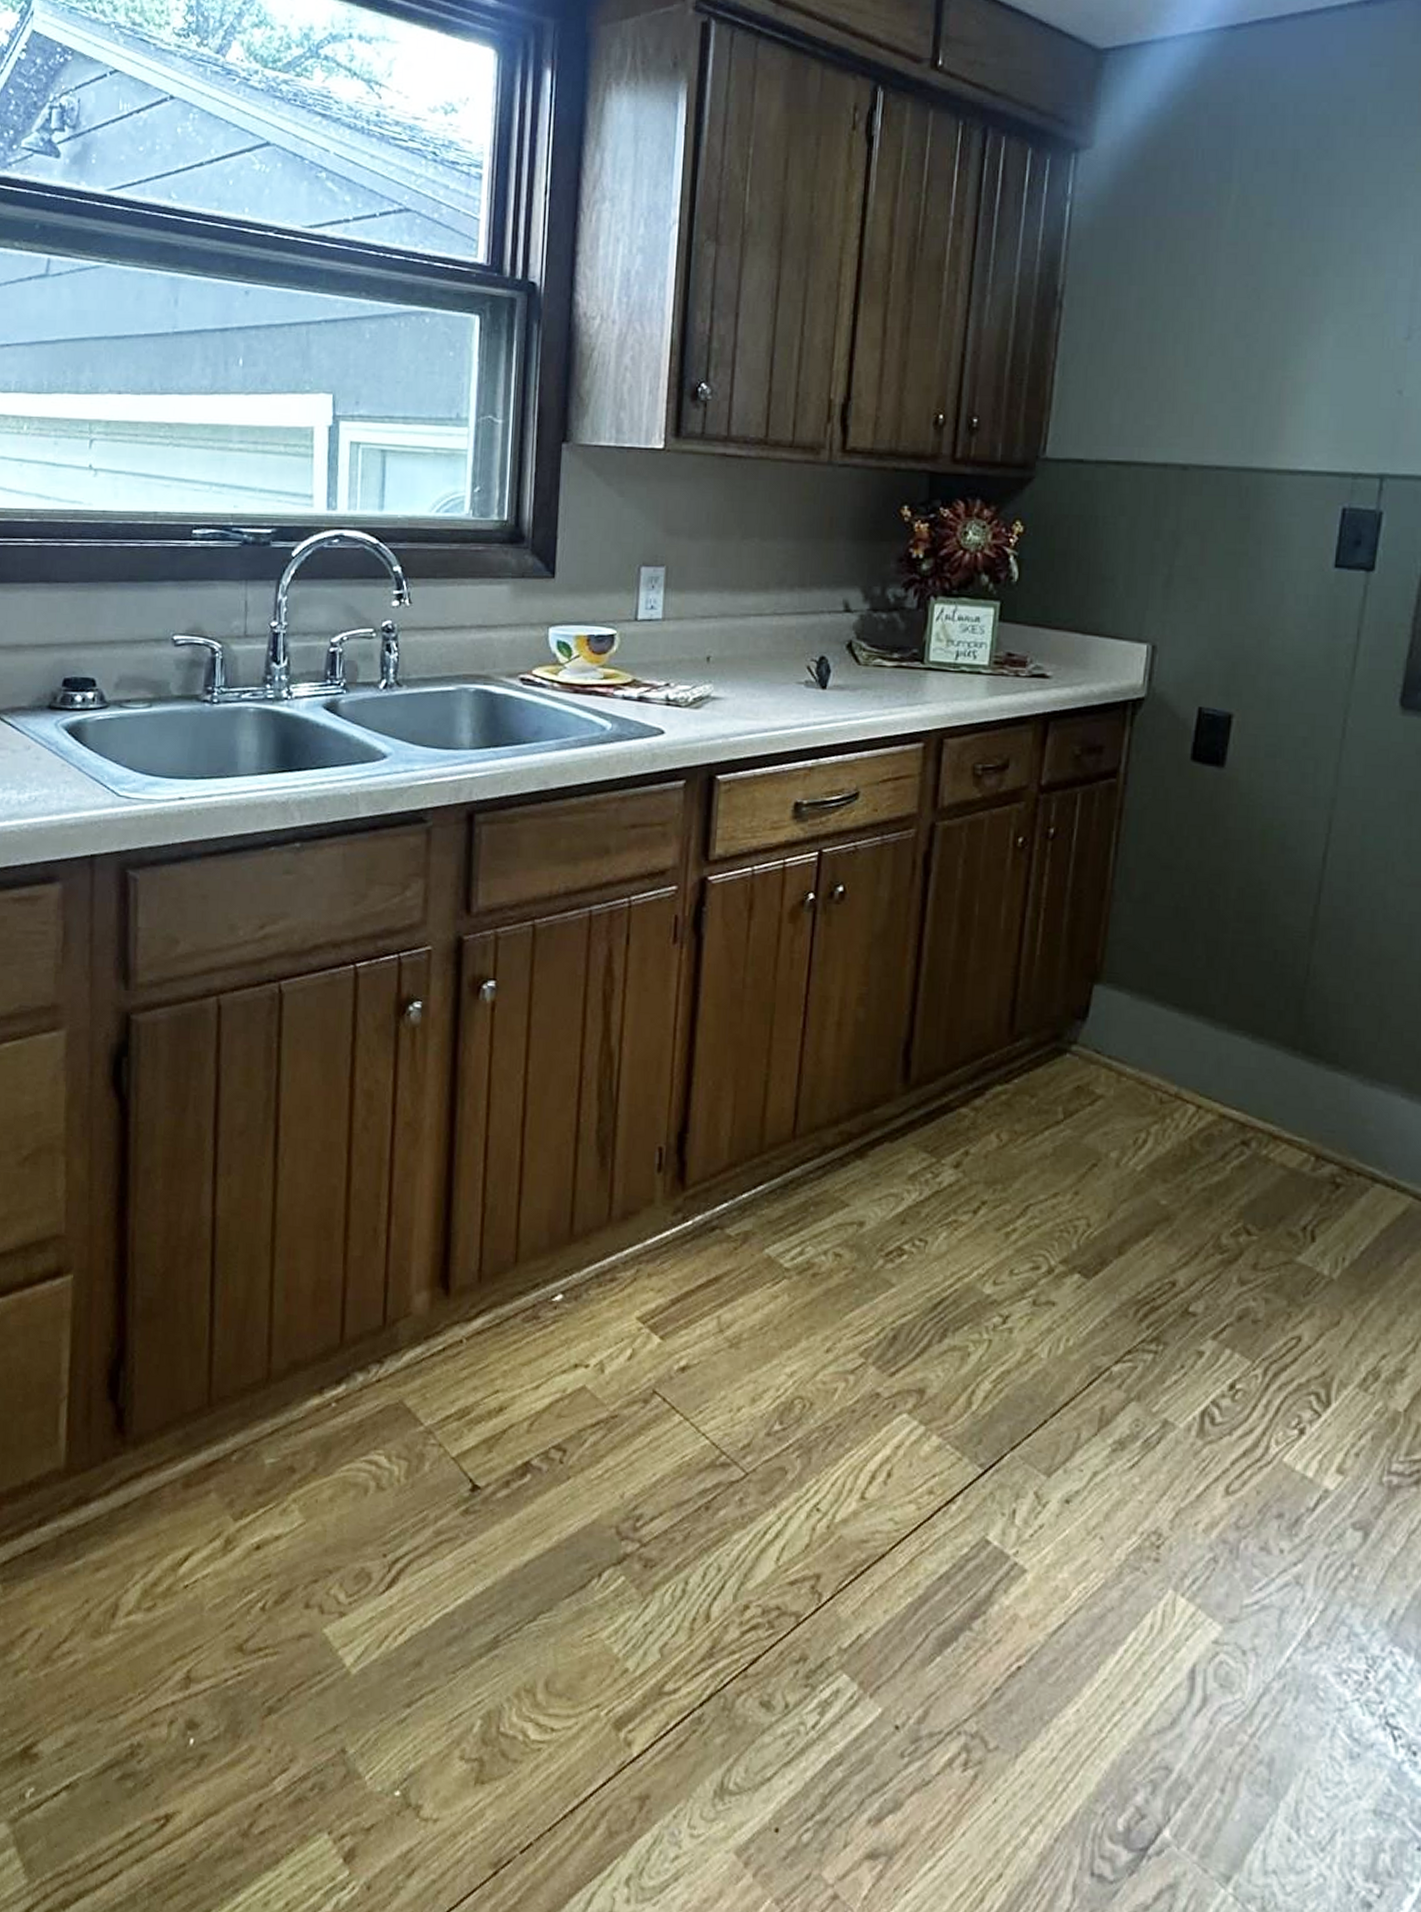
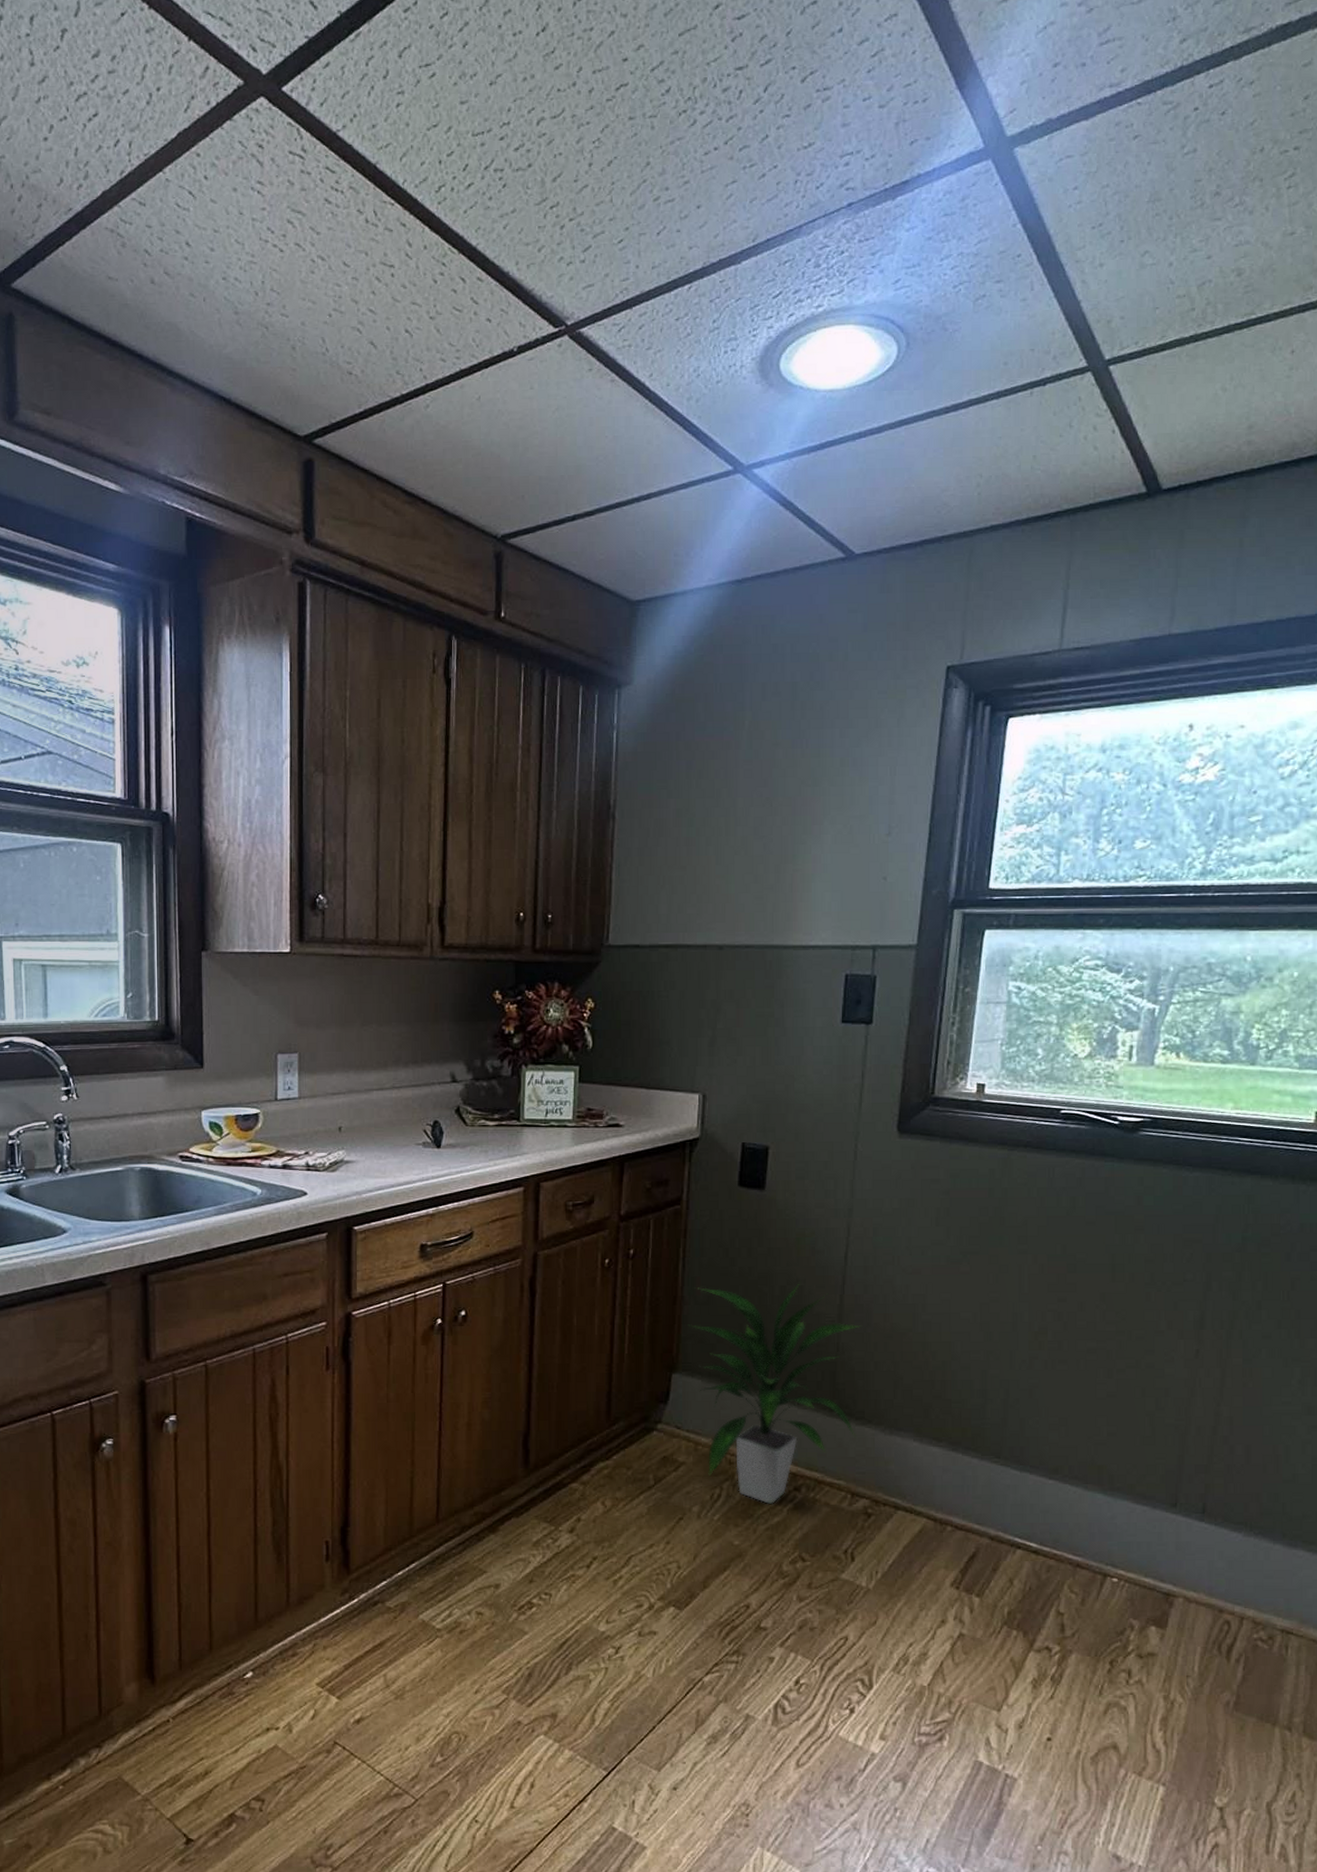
indoor plant: none [1117,881,1339,1158] -> present [687,1282,860,1504]

